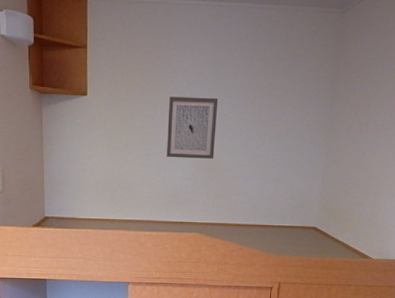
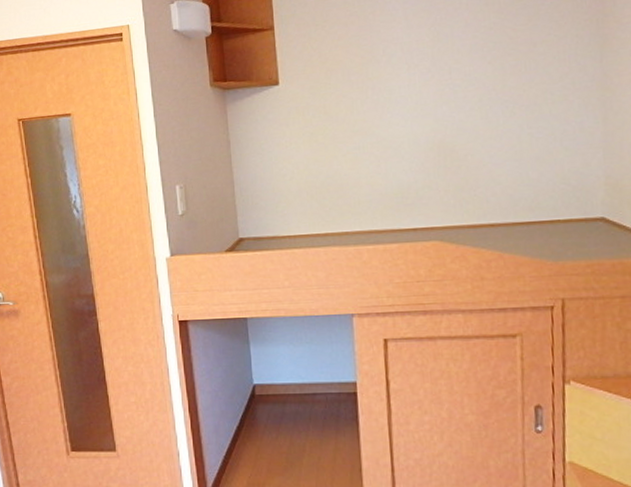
wall art: present [167,96,218,159] -> none [381,65,449,148]

